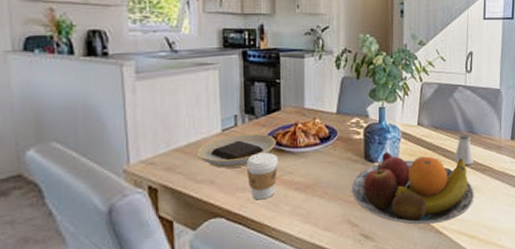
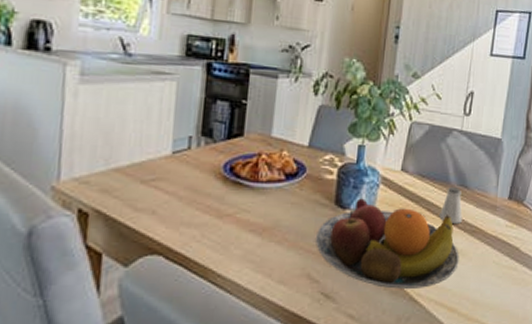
plate: present [196,133,276,169] -> none [139,159,234,198]
coffee cup: present [247,152,278,200] -> none [195,183,234,239]

